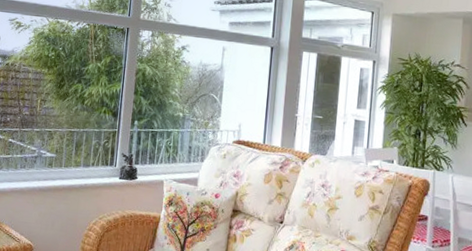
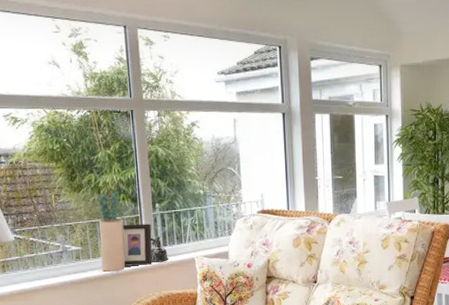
vase: none [71,96,103,185] -> present [98,183,126,273]
picture frame: none [93,137,127,182] -> present [122,223,153,267]

